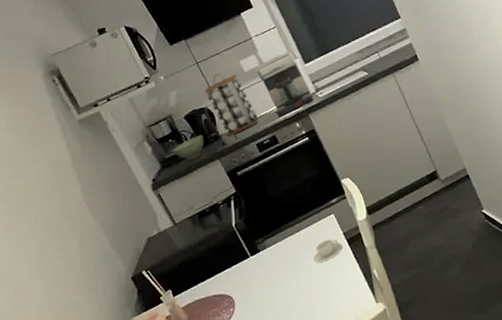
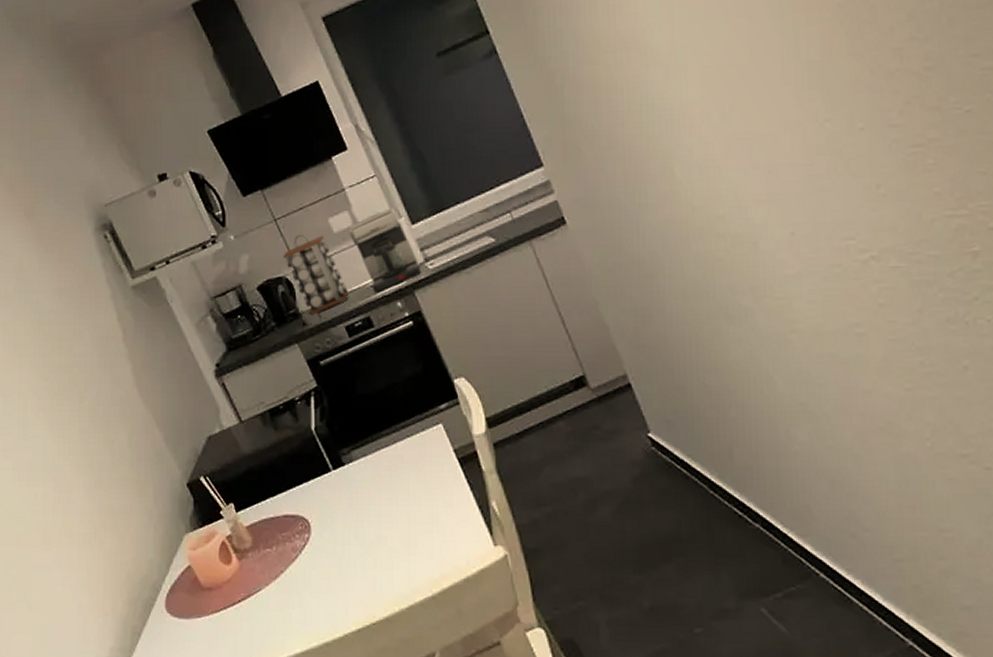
bowl: present [172,135,204,161] -> none [241,311,281,343]
teacup: present [314,239,342,262] -> none [414,456,451,485]

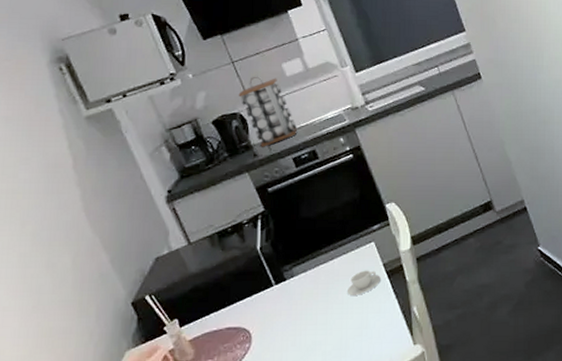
coffee maker: present [349,208,421,292] -> none [300,58,362,128]
teacup: none [414,456,451,485] -> present [348,270,381,295]

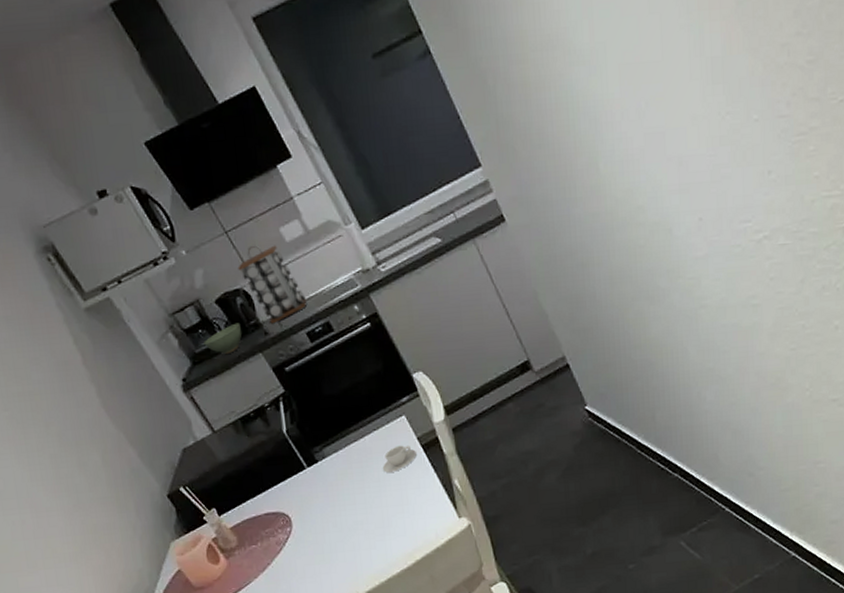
bowl: none [195,143,233,172] -> present [204,322,242,355]

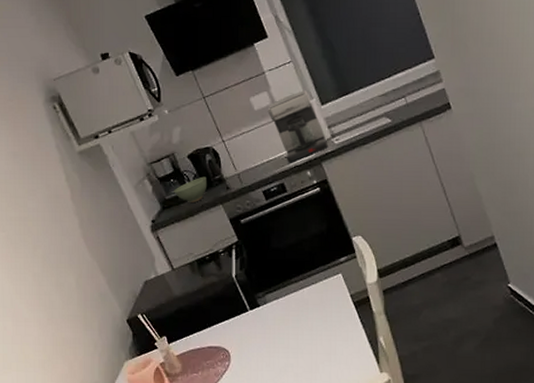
spice rack: present [238,245,308,324] -> none [210,111,267,180]
coffee maker: none [301,214,374,297] -> present [267,90,328,162]
teacup: present [383,445,417,473] -> none [317,300,348,323]

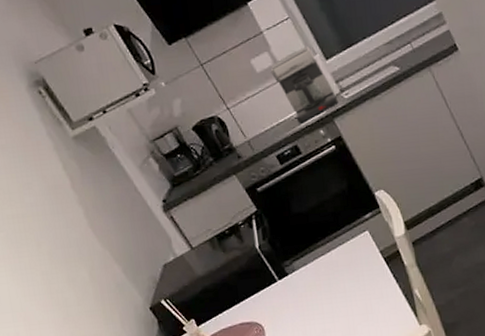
bowl: present [174,176,208,204] -> none [182,147,217,177]

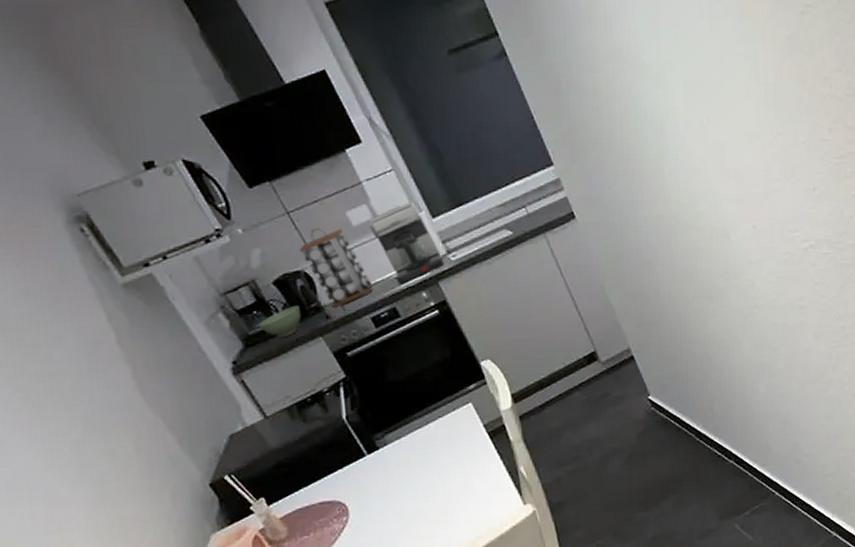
bowl: none [182,147,217,177] -> present [258,305,302,338]
spice rack: none [213,75,277,148] -> present [299,227,373,308]

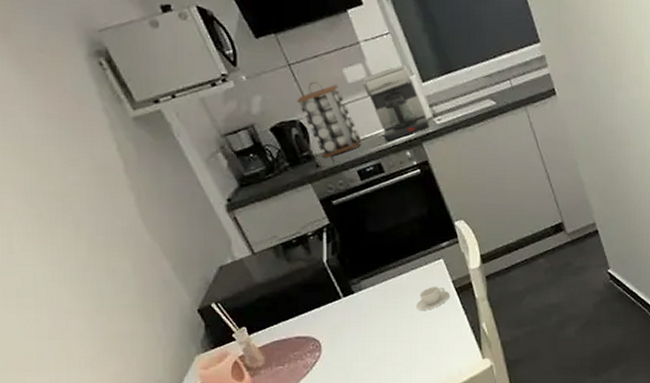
bowl: present [258,305,302,338] -> none [254,152,294,182]
teacup: none [447,432,482,460] -> present [417,286,450,310]

